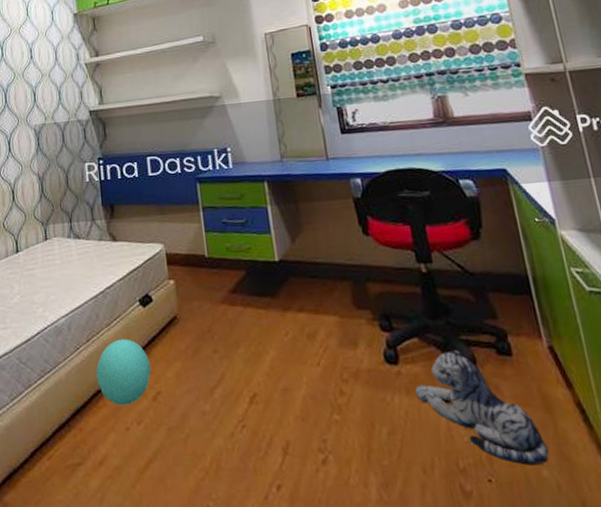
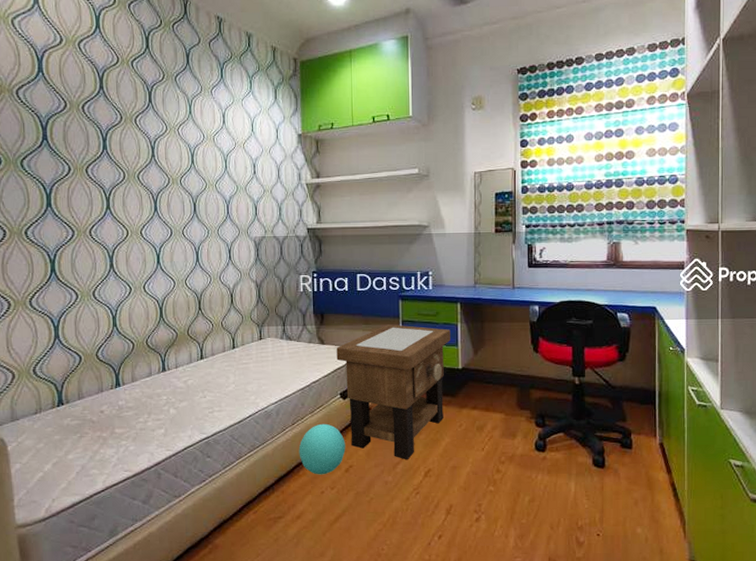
side table: none [130,212,265,381] -> present [336,324,450,459]
plush toy: present [415,350,549,464] -> none [555,443,645,524]

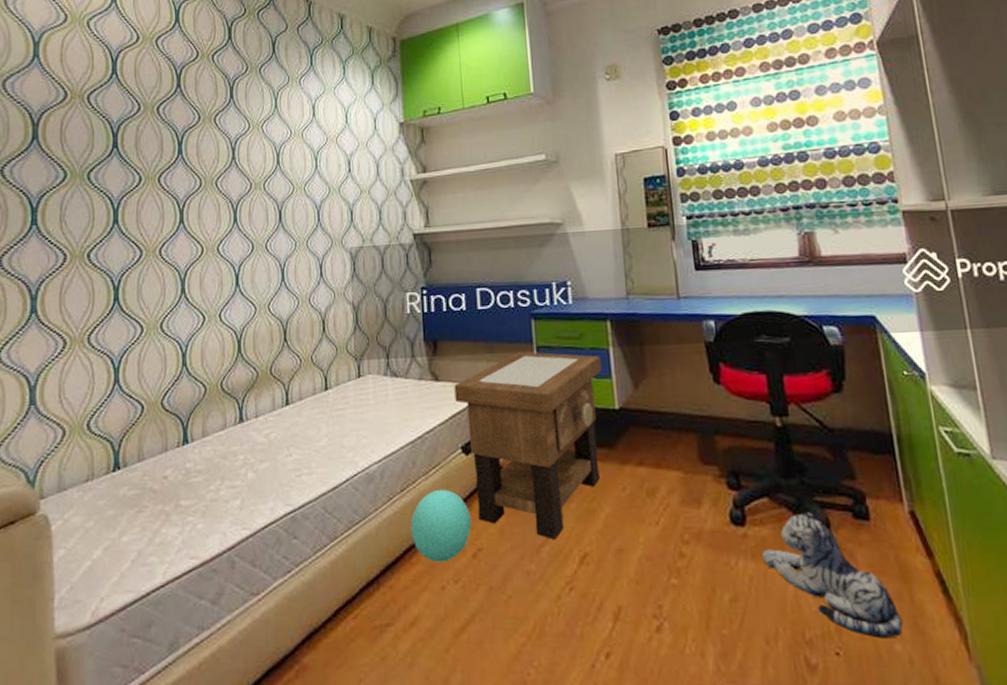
plush toy: none [555,443,645,524] -> present [762,512,903,637]

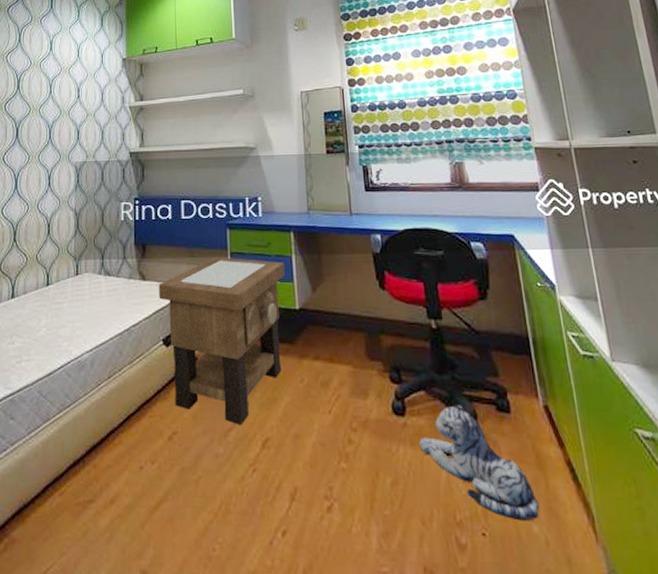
ball: present [410,489,472,562] -> none [115,377,169,444]

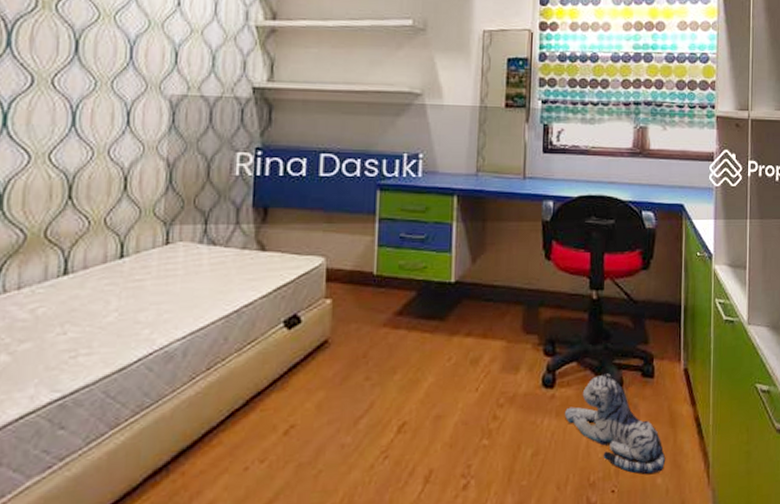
side table: present [159,257,285,424] -> none [282,223,443,411]

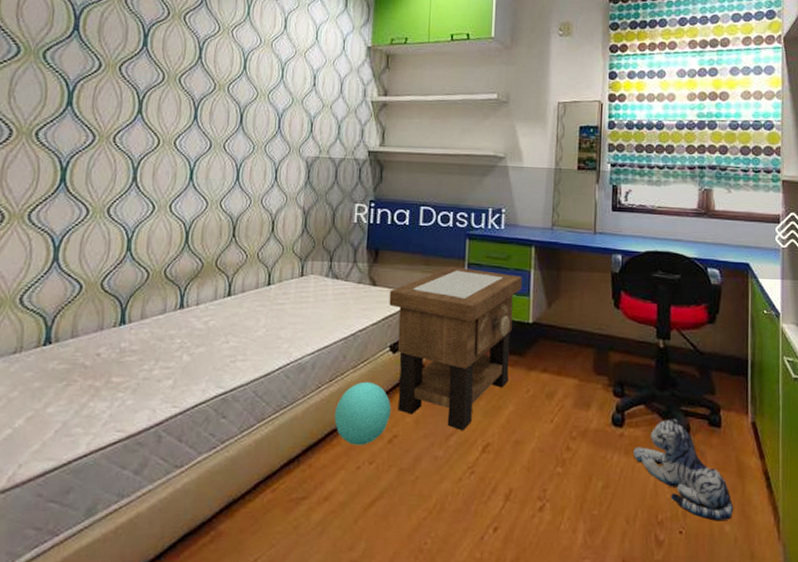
ball: none [213,365,287,443] -> present [334,381,391,446]
side table: none [282,223,443,411] -> present [389,267,522,430]

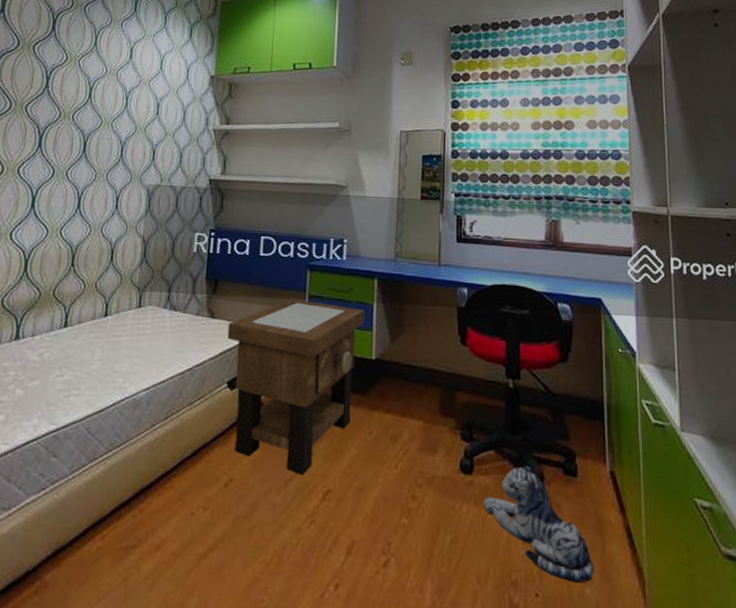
ball: present [334,381,391,446] -> none [168,420,228,490]

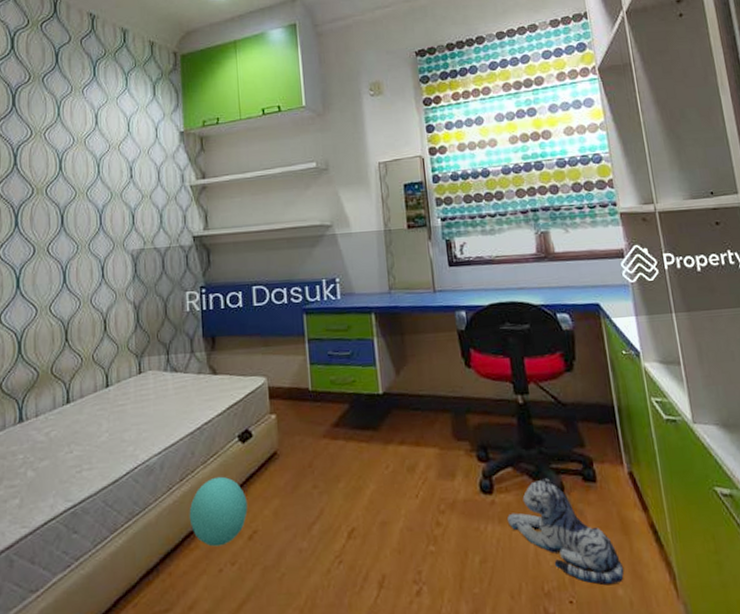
ball: none [168,420,228,490] -> present [189,476,248,547]
side table: present [227,299,365,474] -> none [231,344,367,517]

